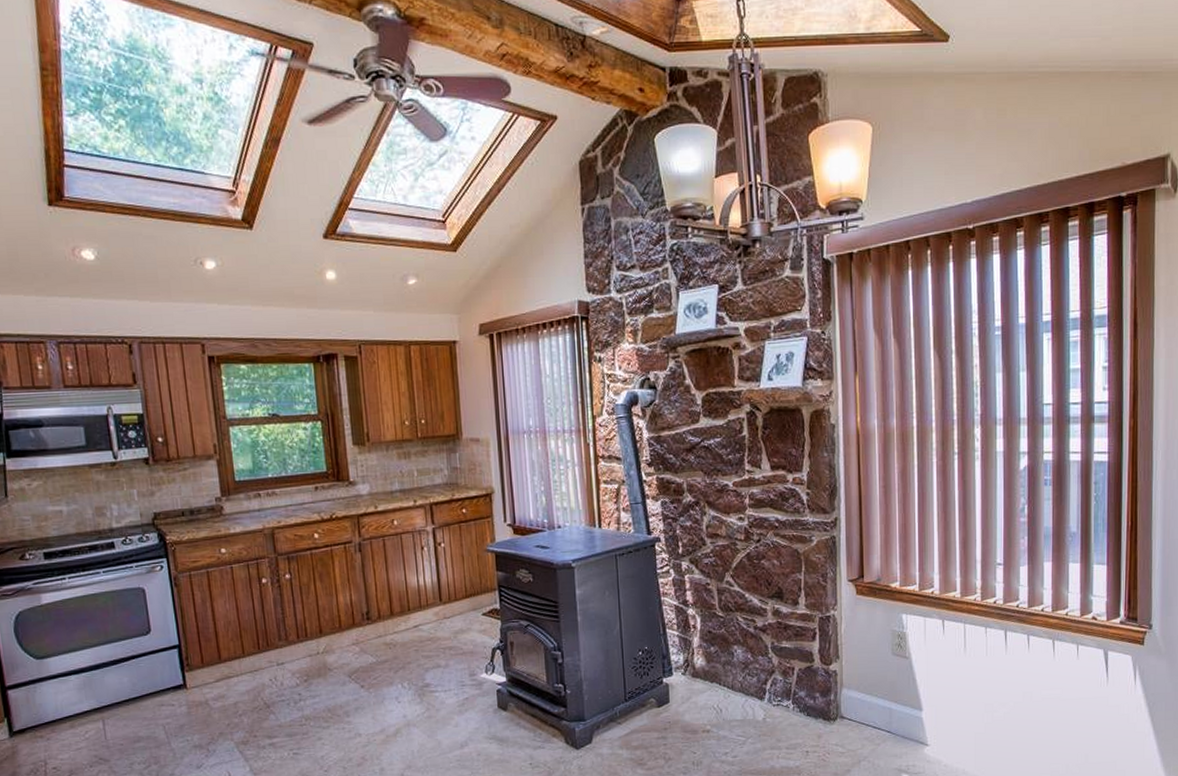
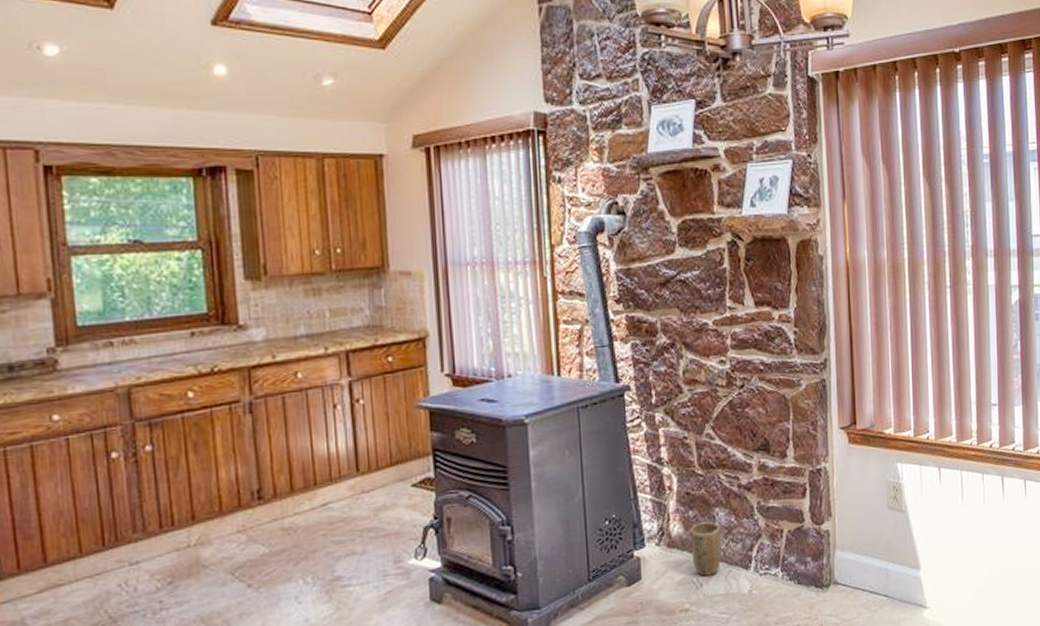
plant pot: none [712,657,739,704] -> present [691,521,722,577]

